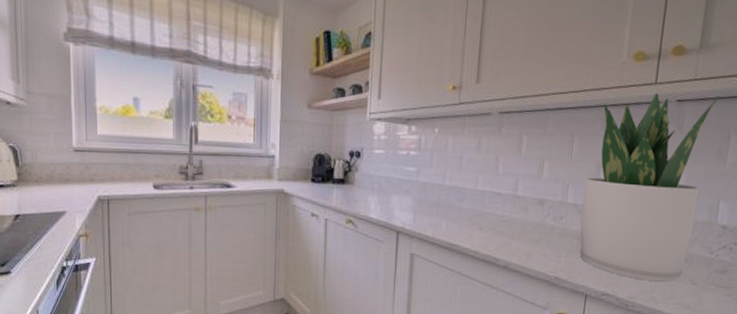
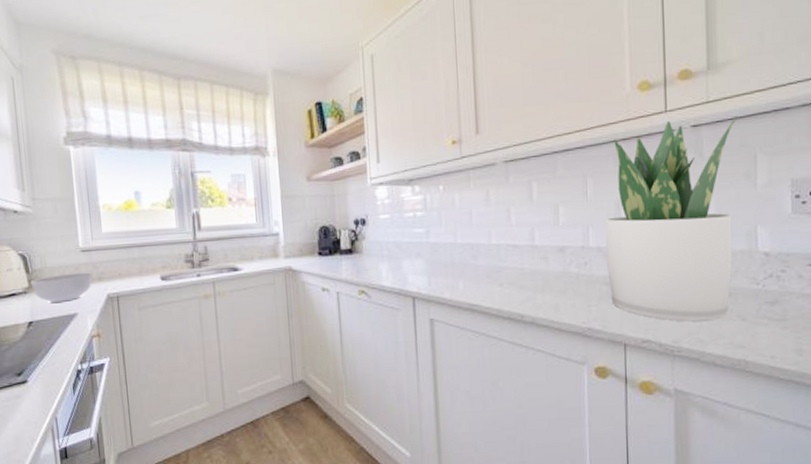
bowl: none [20,171,84,200] -> present [30,272,93,304]

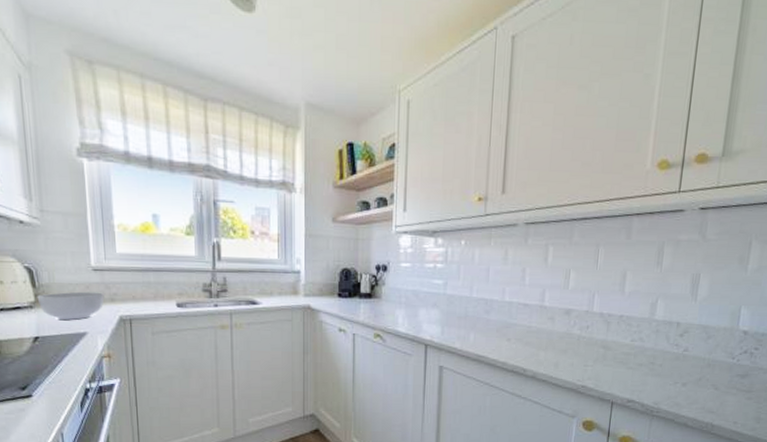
planter: present [605,115,738,322] -> none [606,202,742,387]

